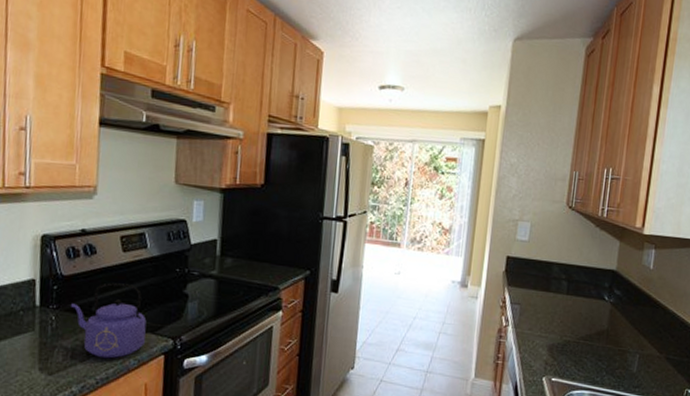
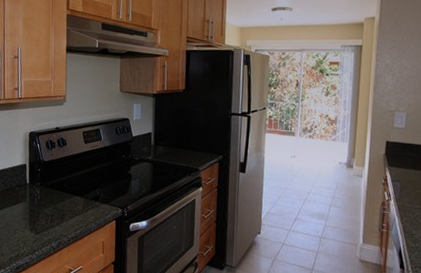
kettle: present [71,282,147,359] -> none [50,166,103,223]

